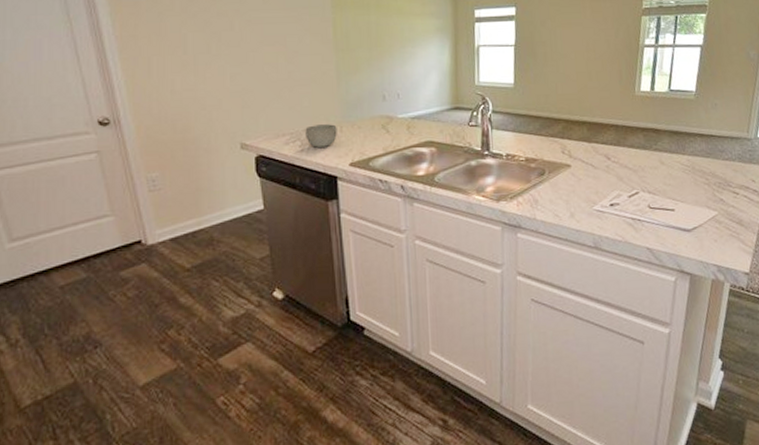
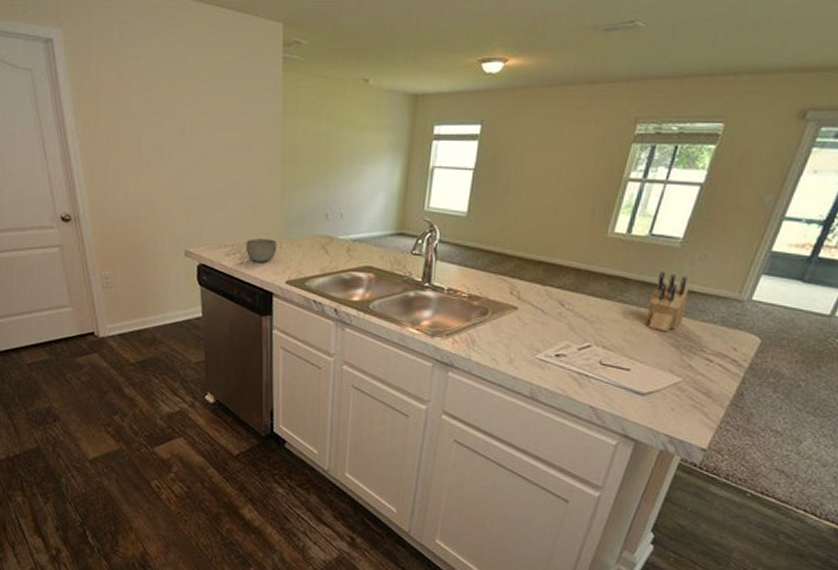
knife block: none [679,121,709,173] -> present [647,272,688,332]

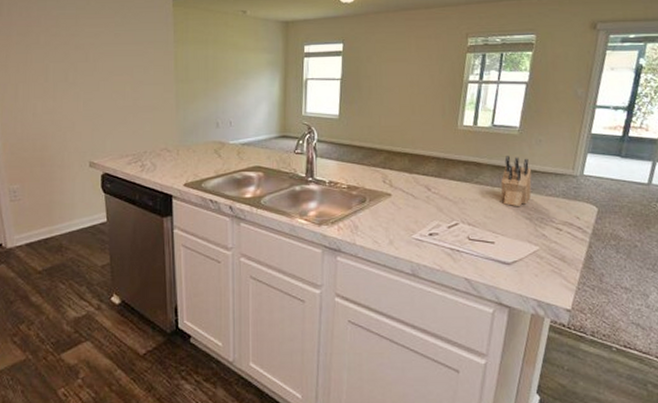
bowl: present [246,238,277,263] -> none [146,147,174,169]

